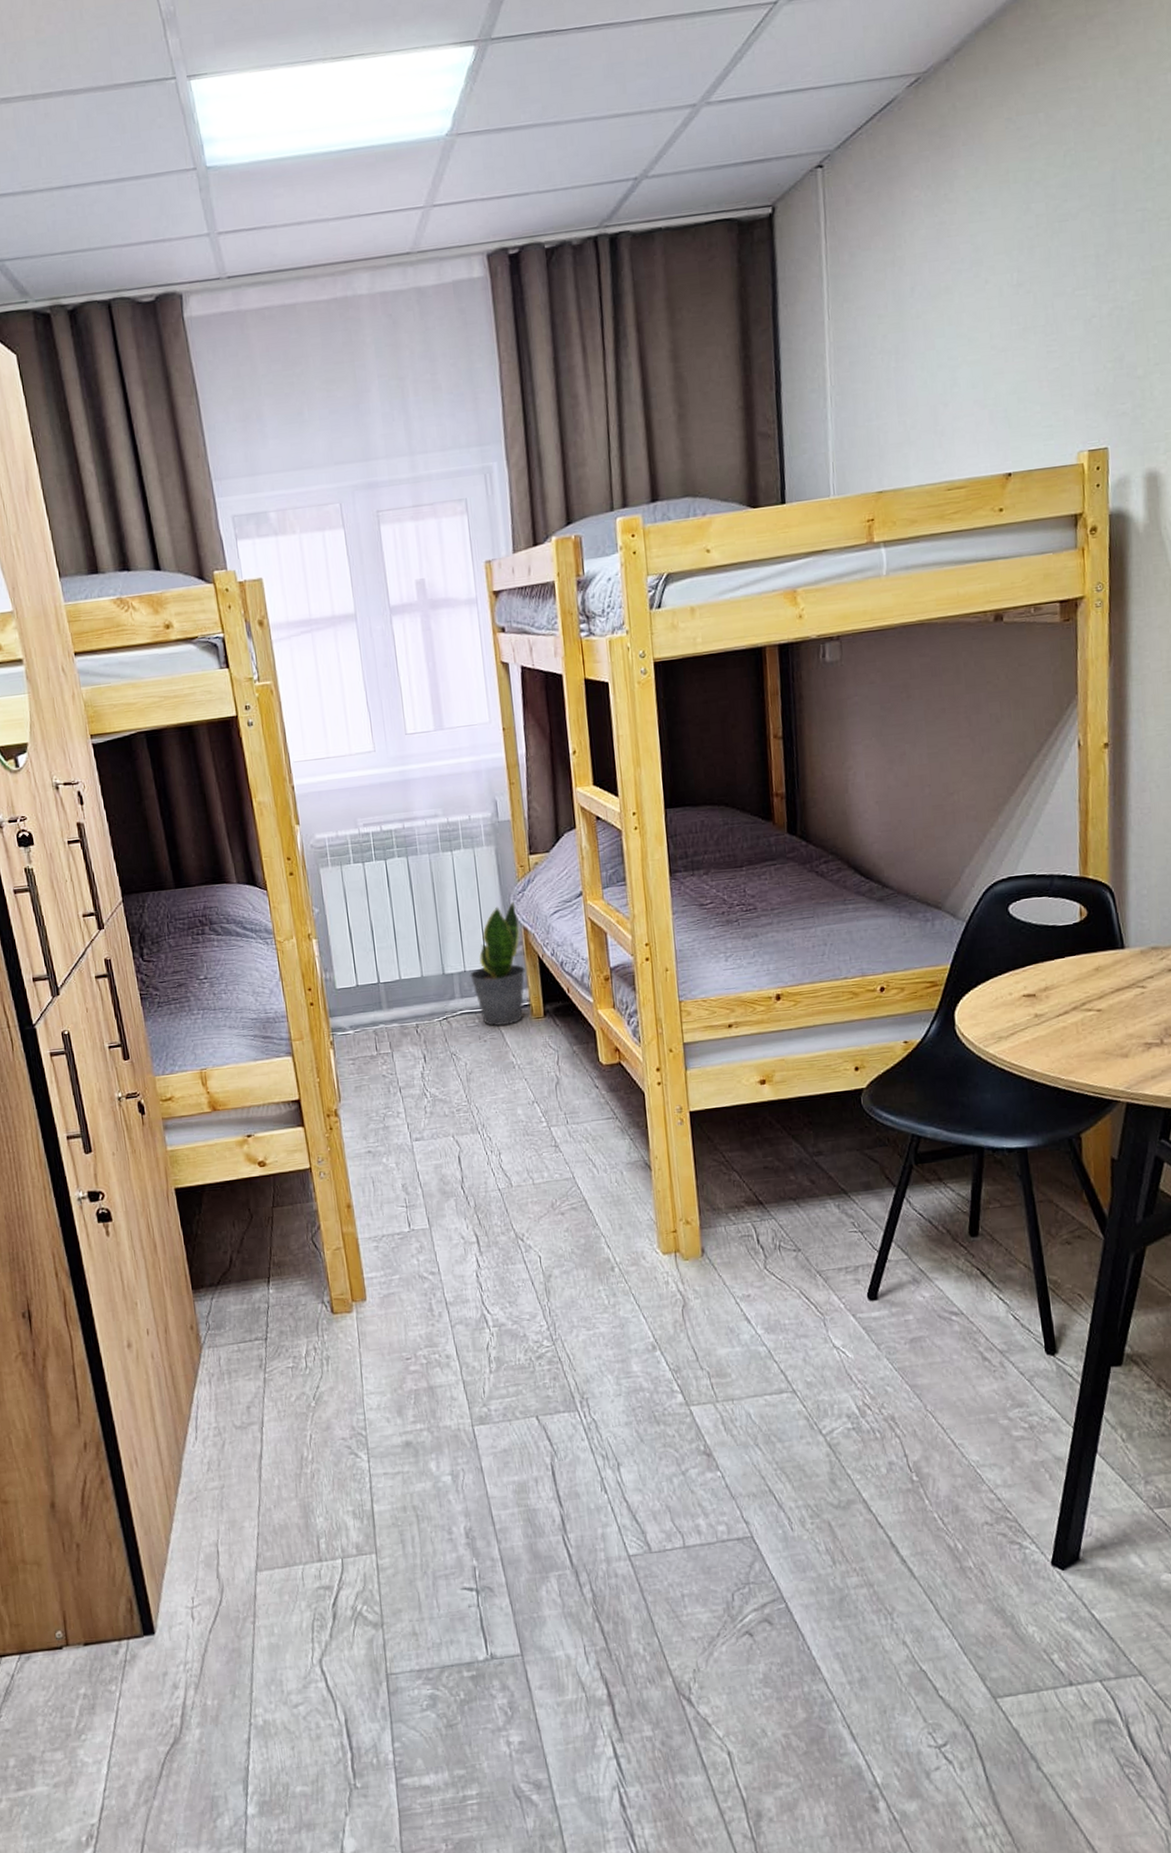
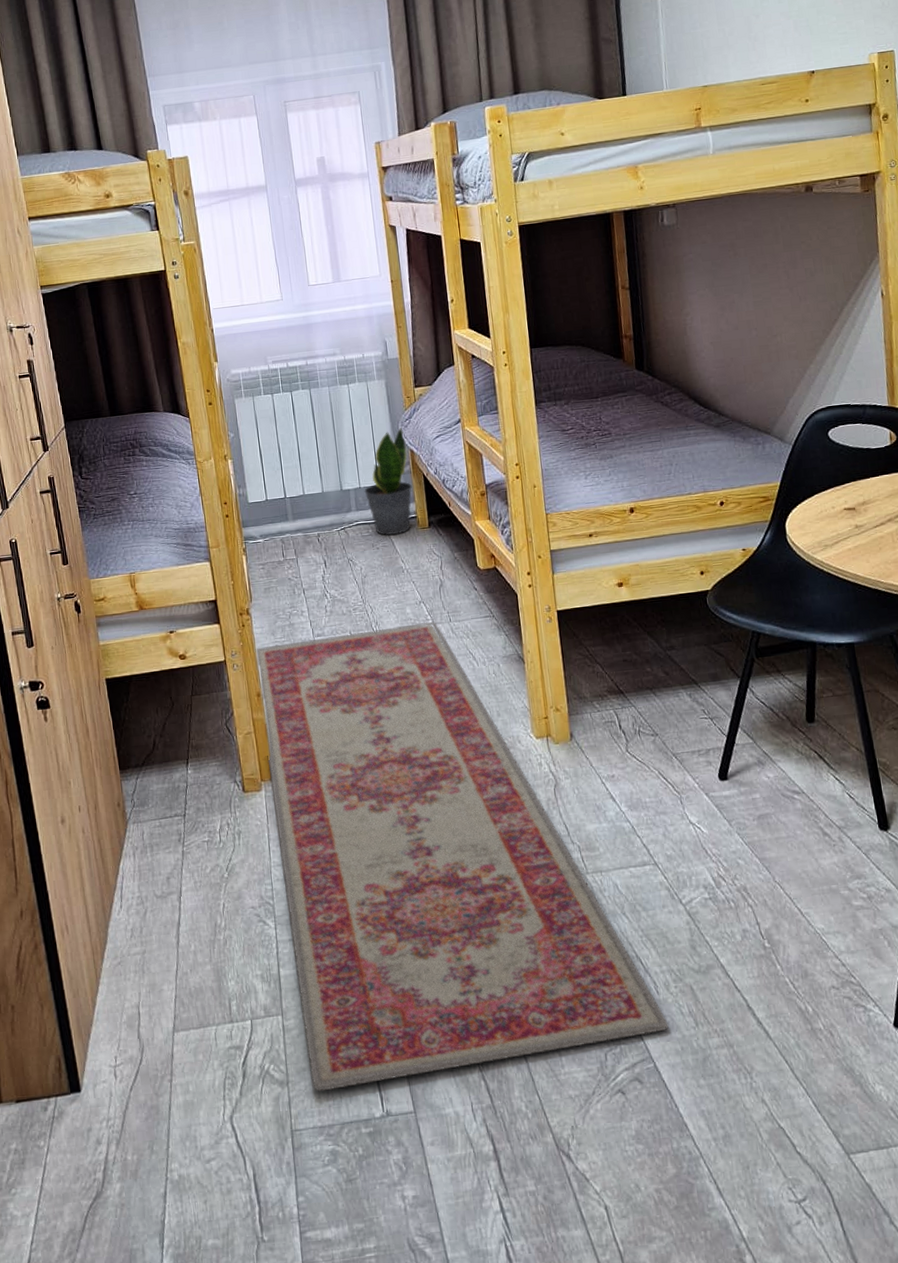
rug: none [344,1124,803,1634] -> present [255,622,669,1092]

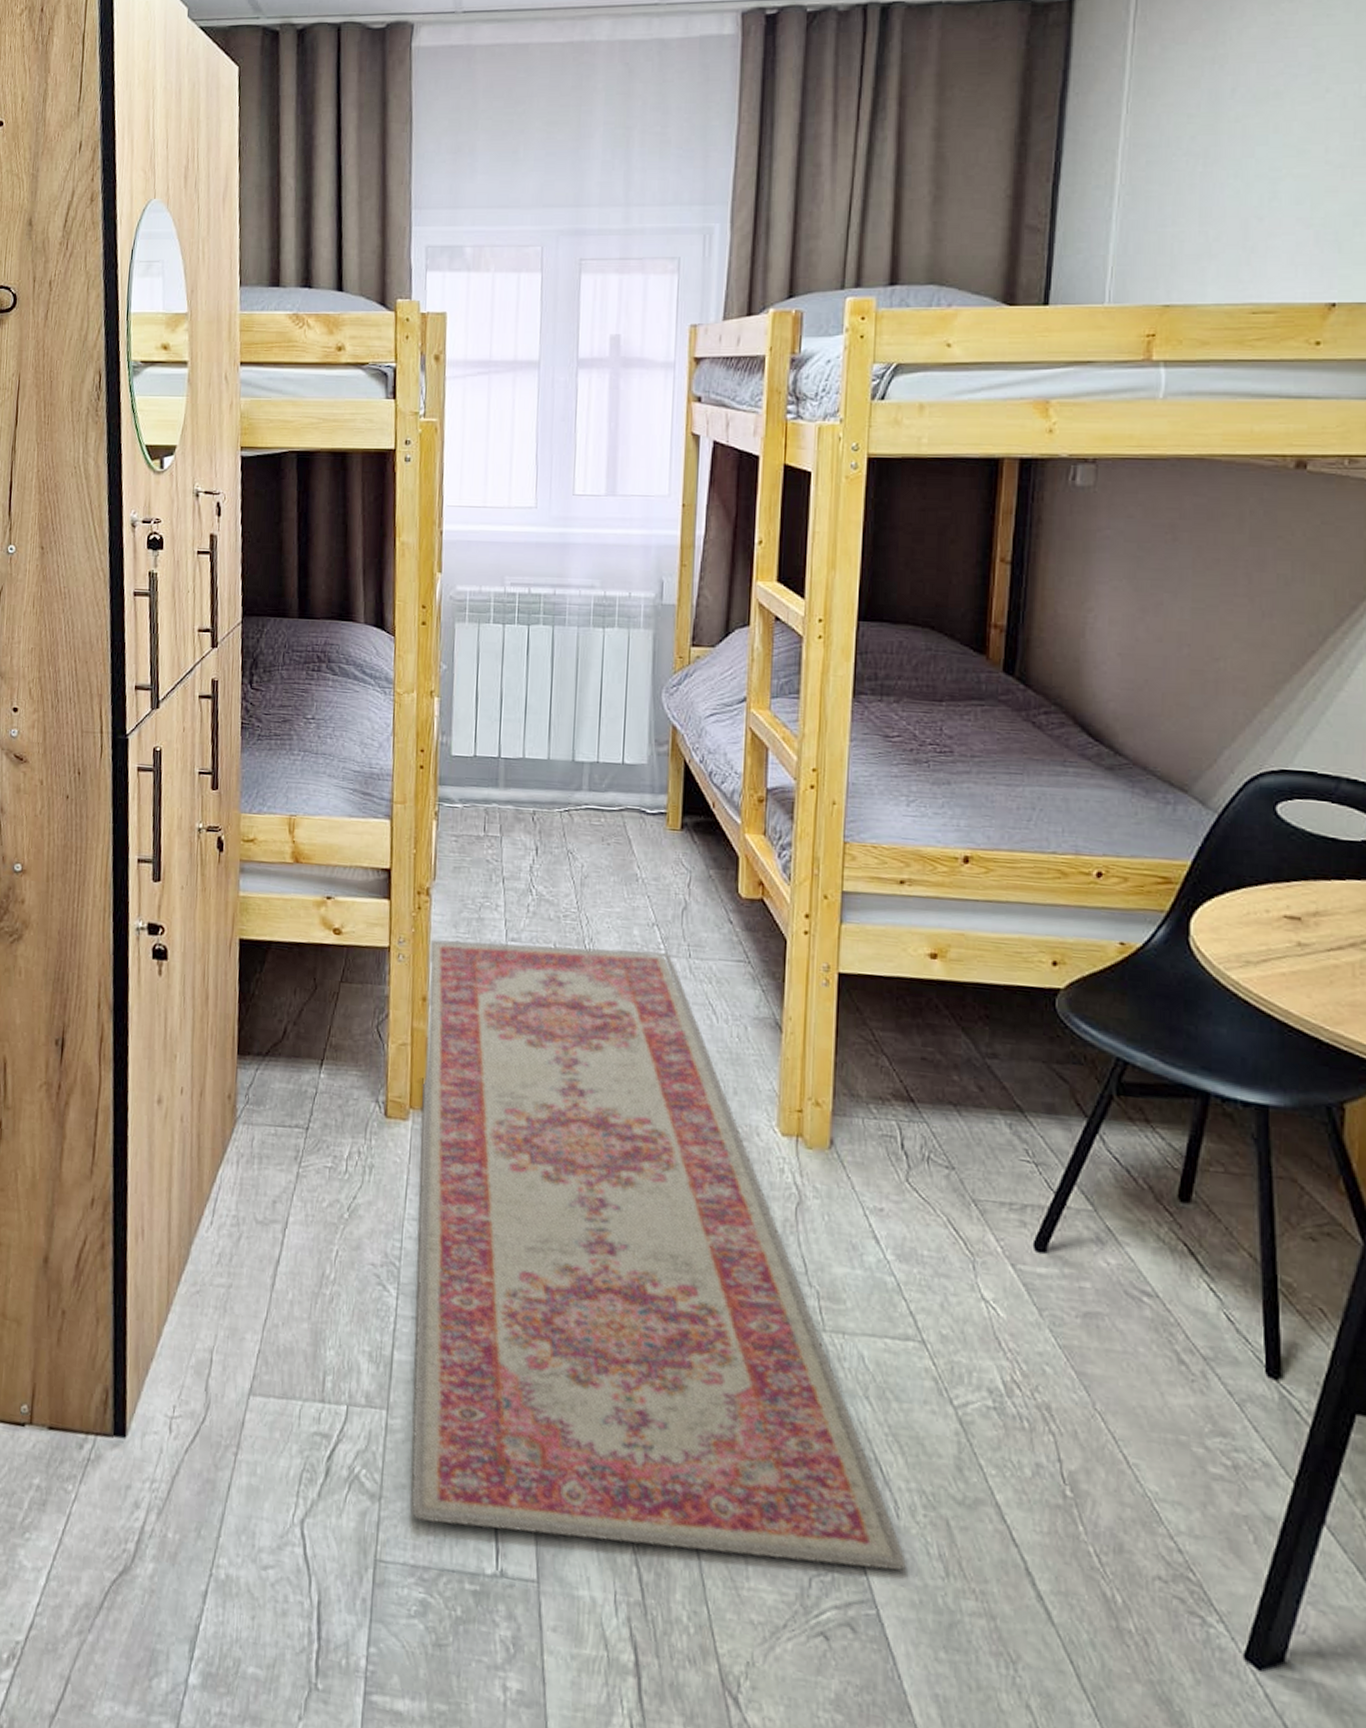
potted plant: present [364,427,412,535] -> none [602,694,668,831]

